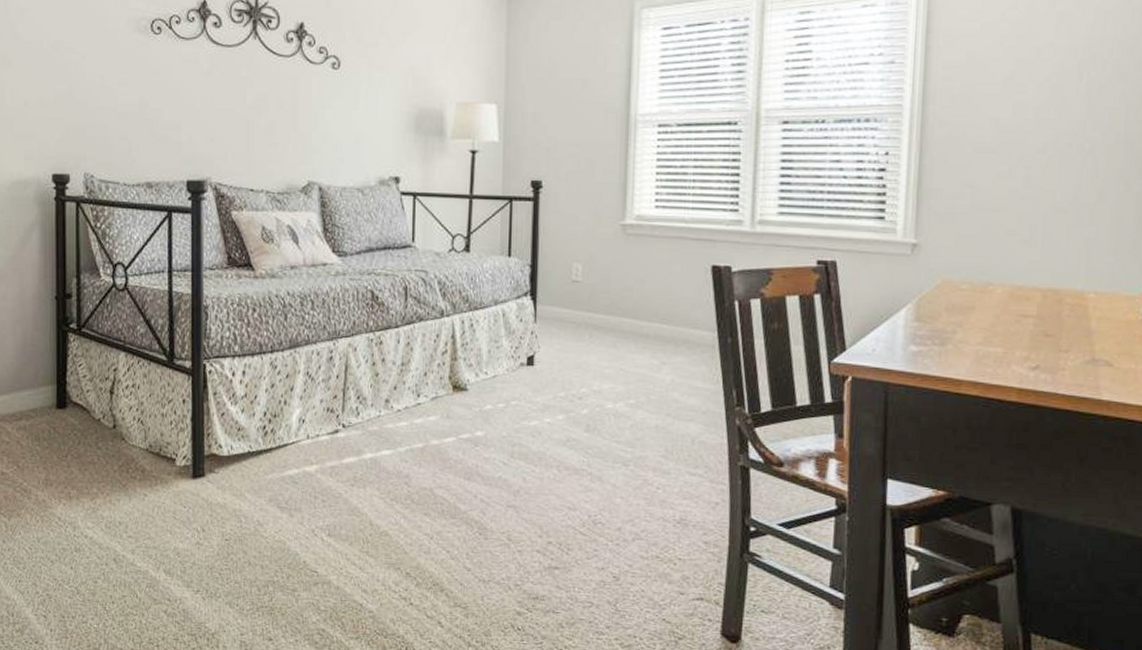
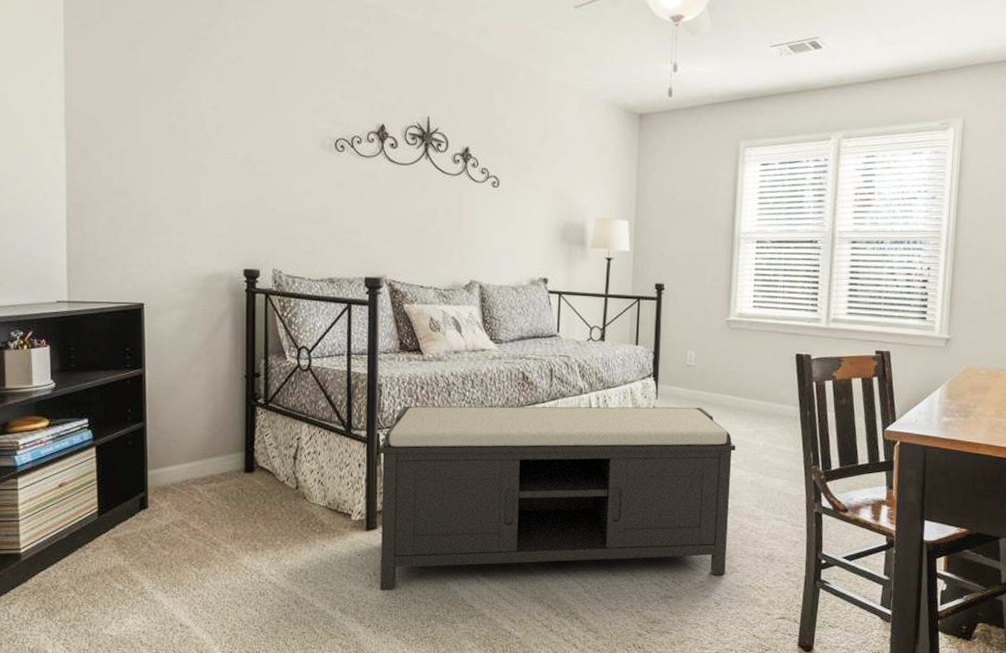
bench: none [206,331,636,550] -> present [379,406,736,591]

